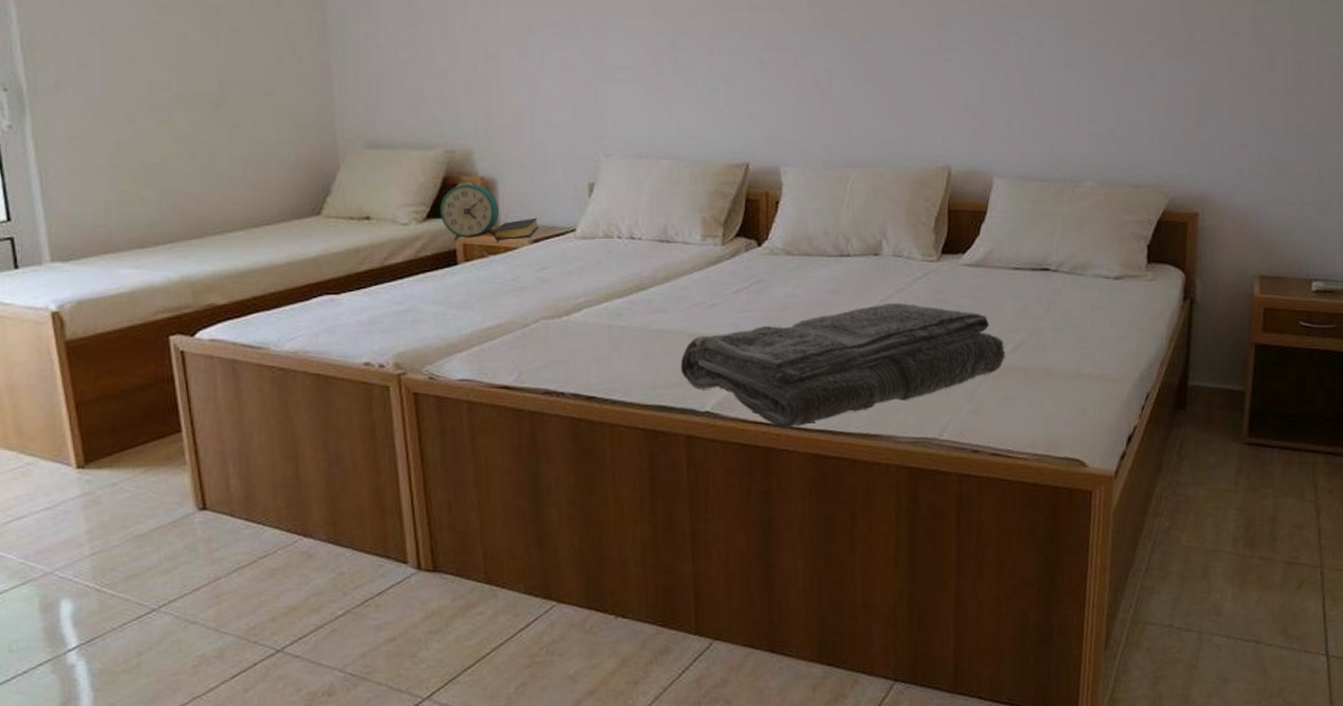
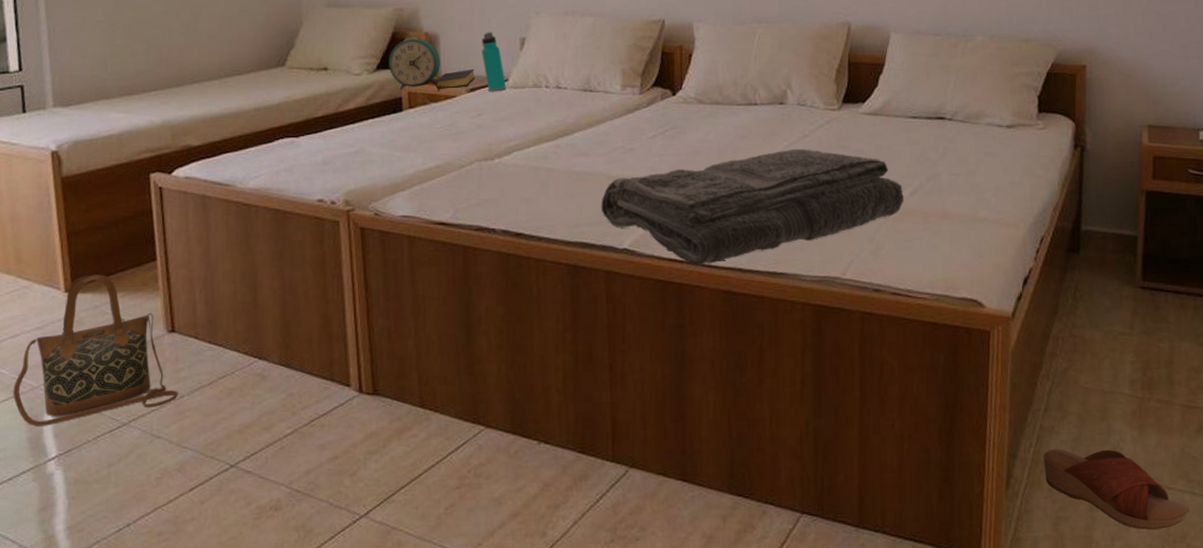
handbag: none [23,448,214,616] -> present [13,274,178,428]
water bottle: none [545,177,574,243] -> present [482,32,507,92]
sandal: none [1143,608,1288,686] -> present [1043,448,1190,530]

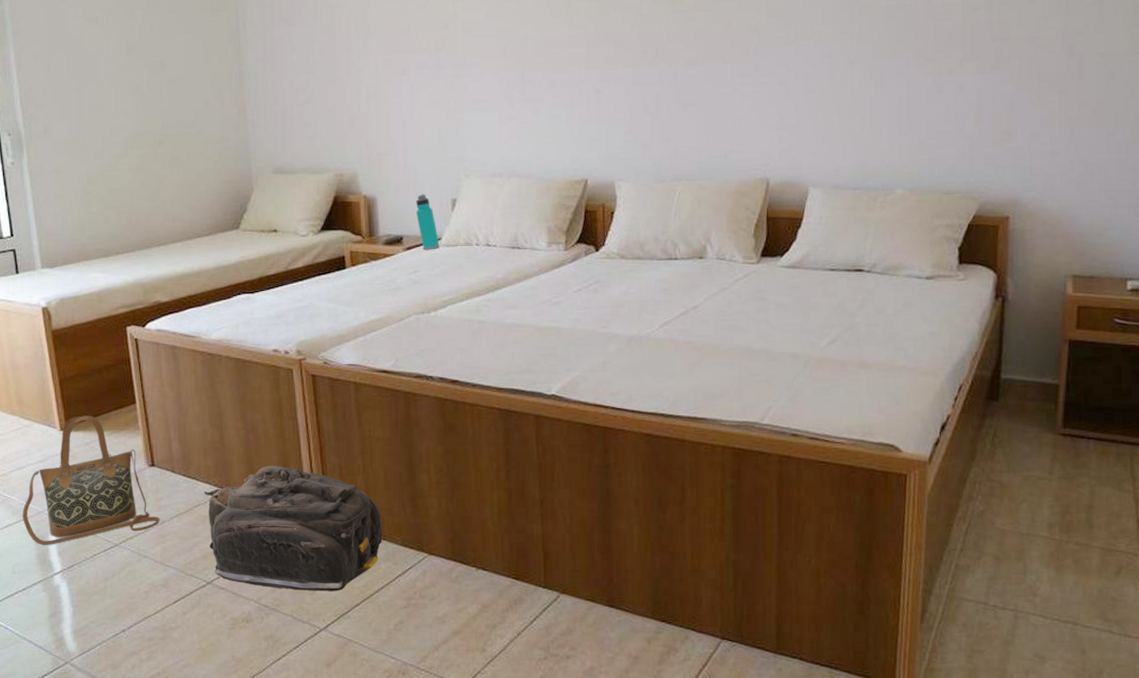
duffel bag: none [231,330,435,473] -> present [204,466,383,592]
alarm clock: present [388,36,440,91] -> none [331,199,378,250]
bible: present [435,69,476,91] -> none [374,229,411,250]
towel: present [601,149,904,265] -> none [530,301,822,410]
sandal: present [1043,448,1190,530] -> none [958,586,1107,665]

